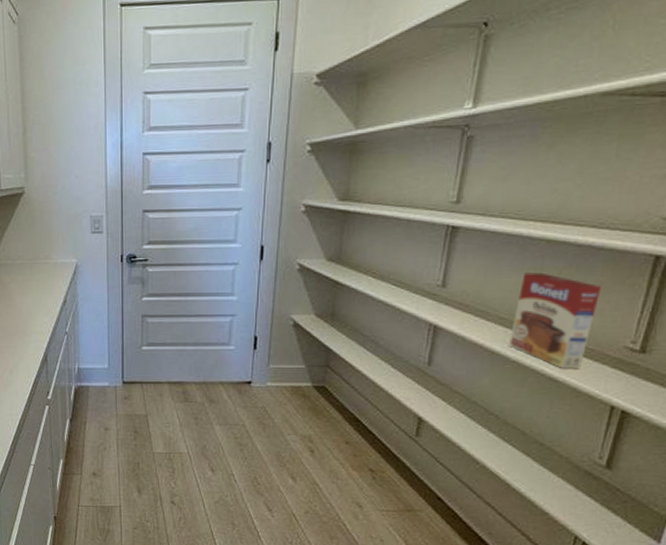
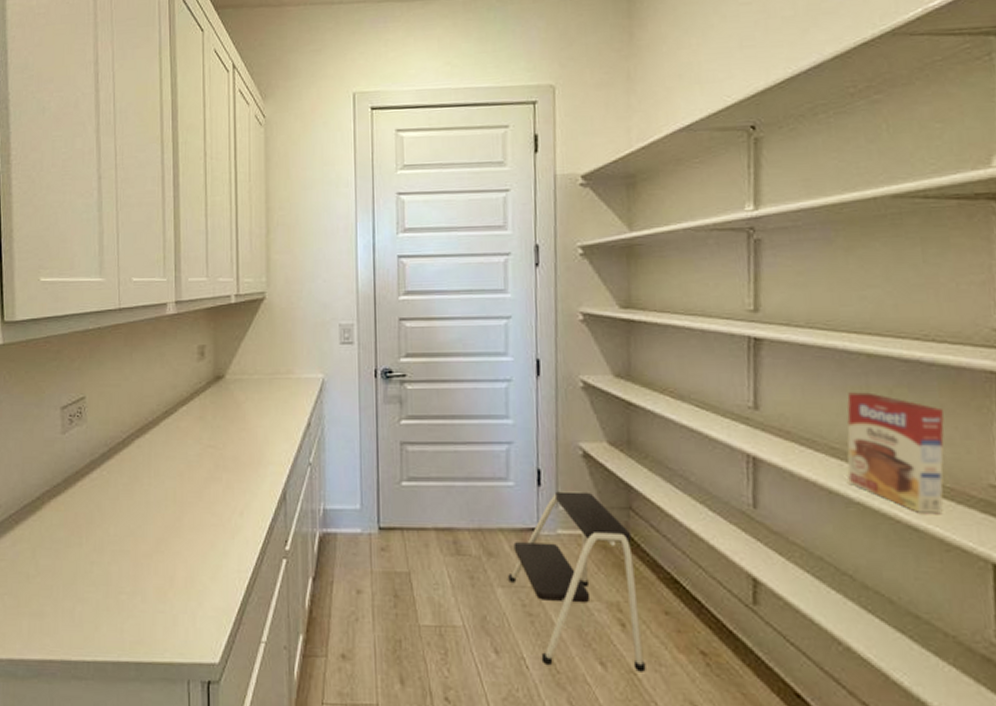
step stool: none [225,353,326,483] -> present [508,491,646,672]

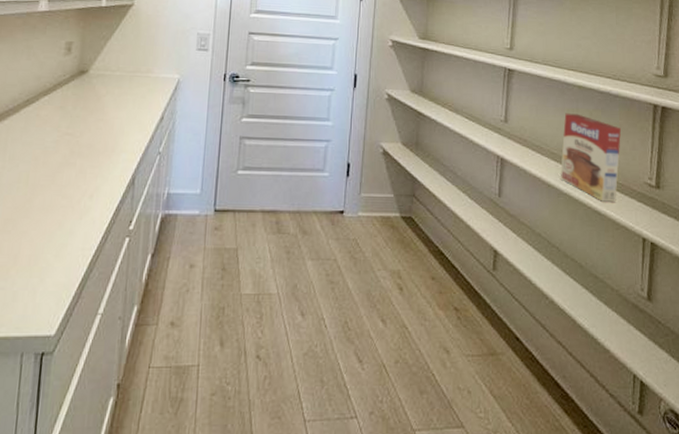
step stool: present [508,491,646,672] -> none [317,181,415,326]

